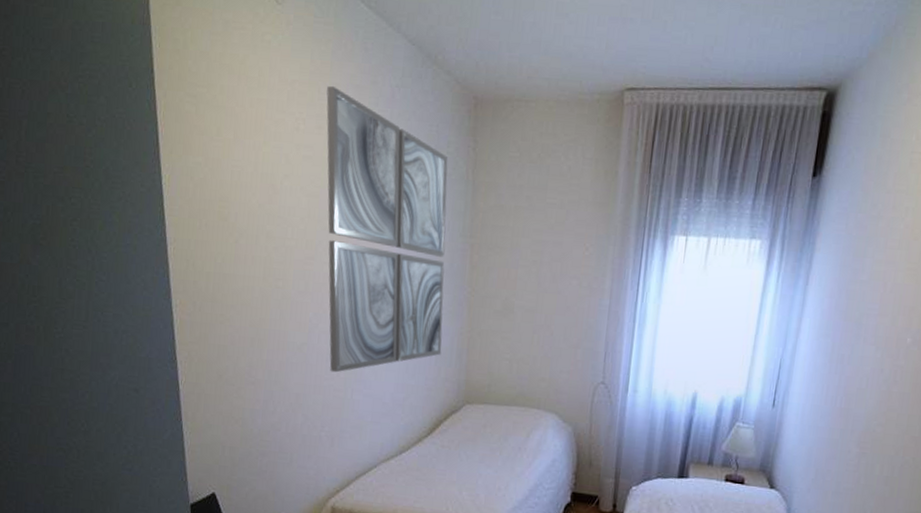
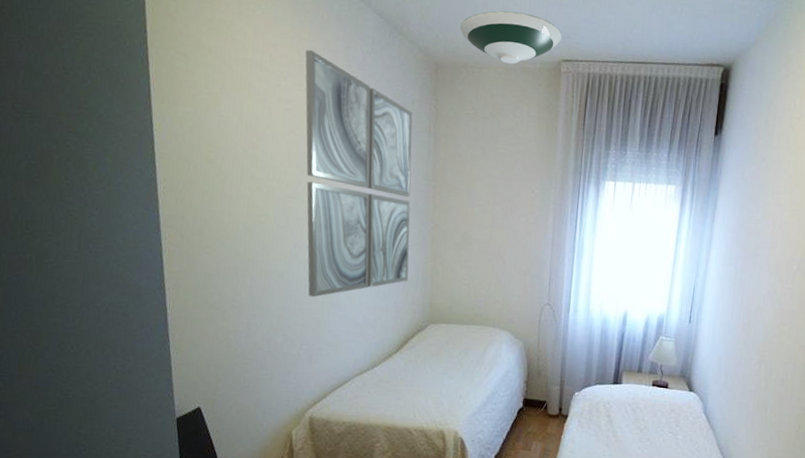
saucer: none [503,30,627,96] -> present [459,10,563,64]

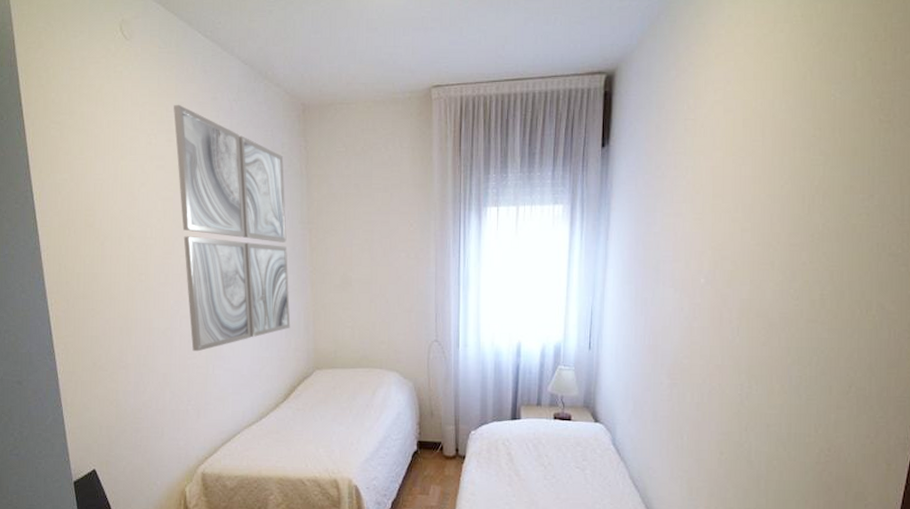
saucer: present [459,10,563,64] -> none [324,42,431,96]

